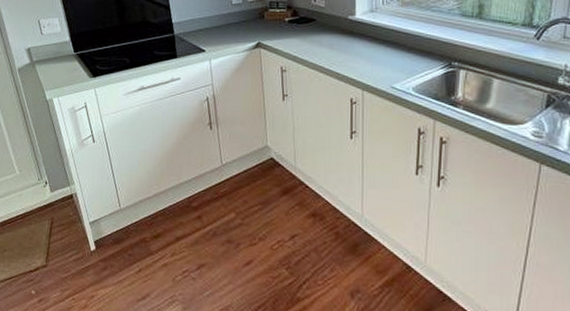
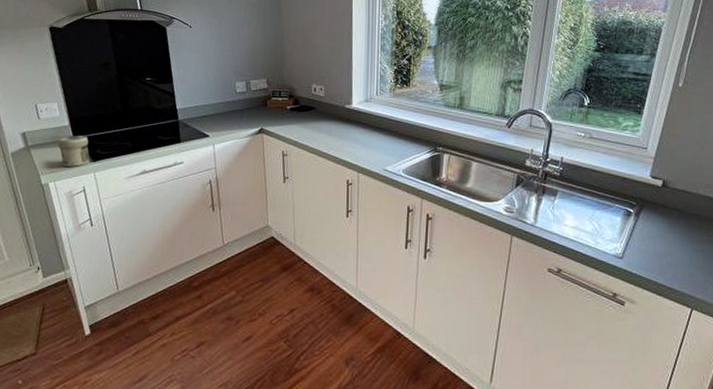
jar: none [60,51,90,82] -> present [57,136,90,167]

